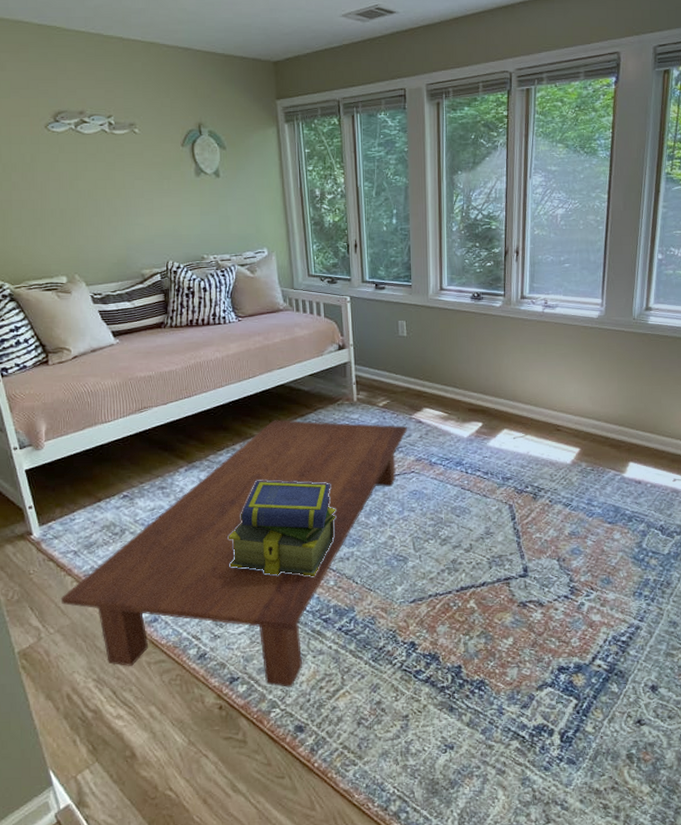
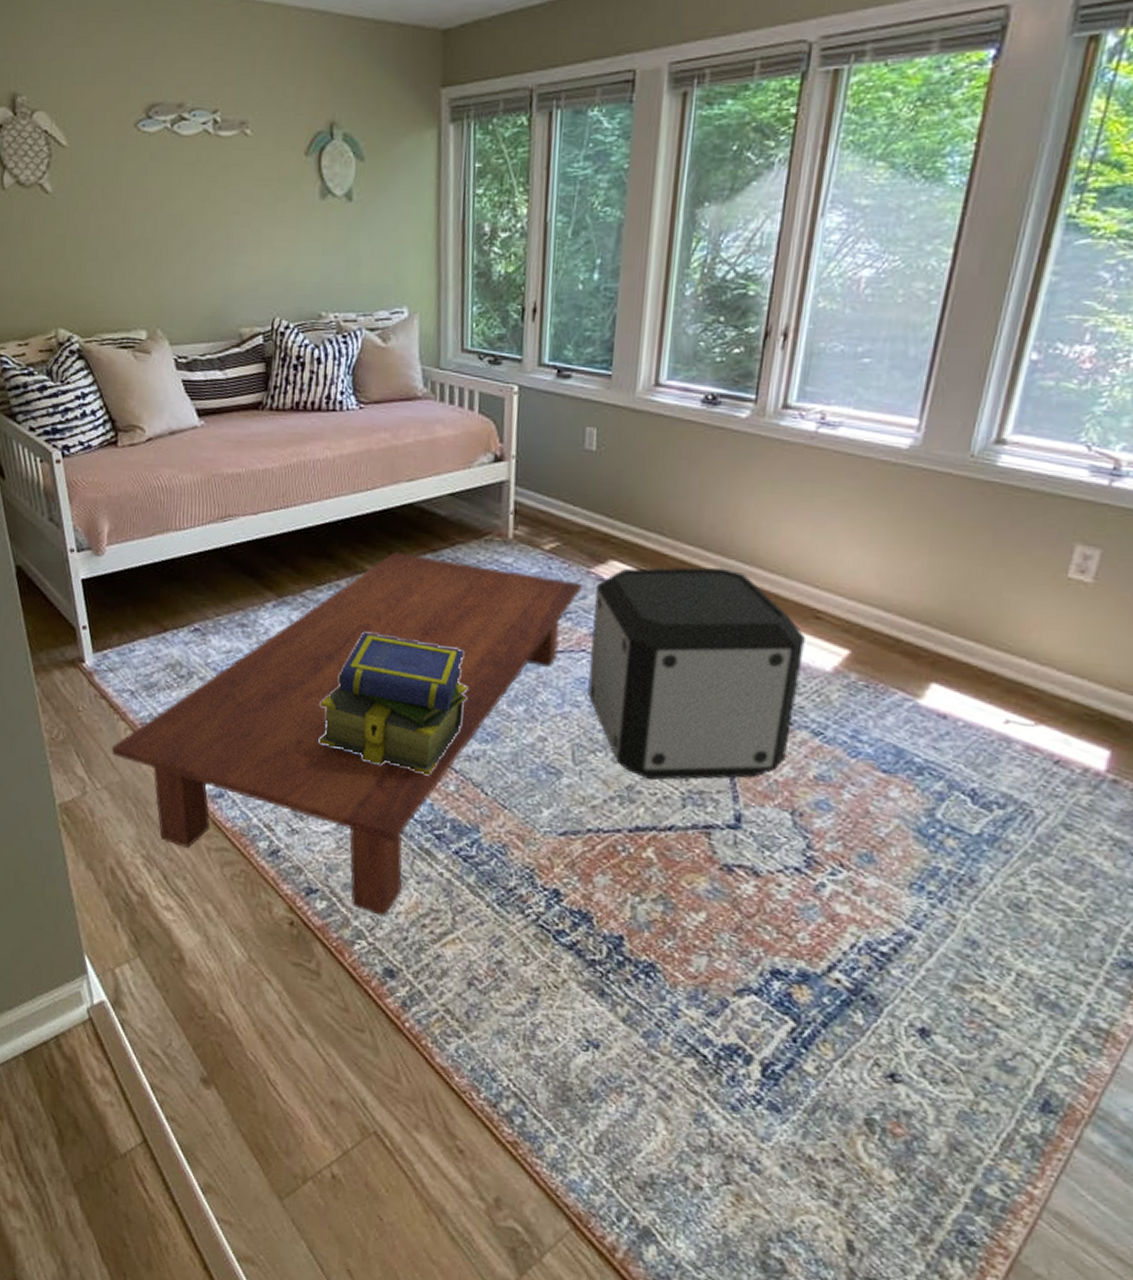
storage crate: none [417,405,553,554] -> present [587,567,805,780]

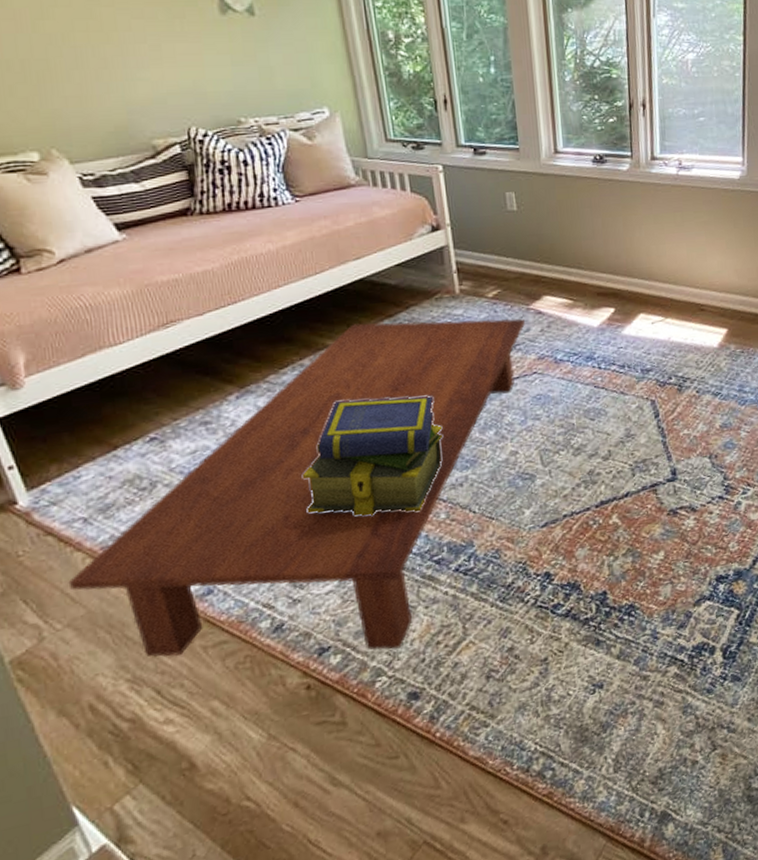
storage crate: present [587,567,805,780] -> none [537,286,699,463]

